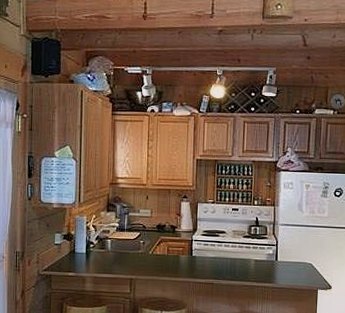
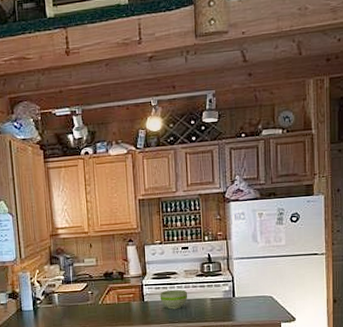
bowl: none [207,247,234,266] -> present [160,289,188,309]

